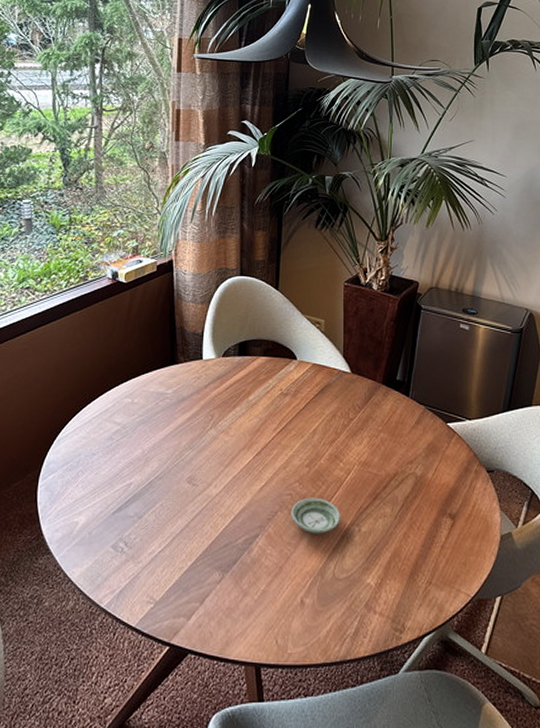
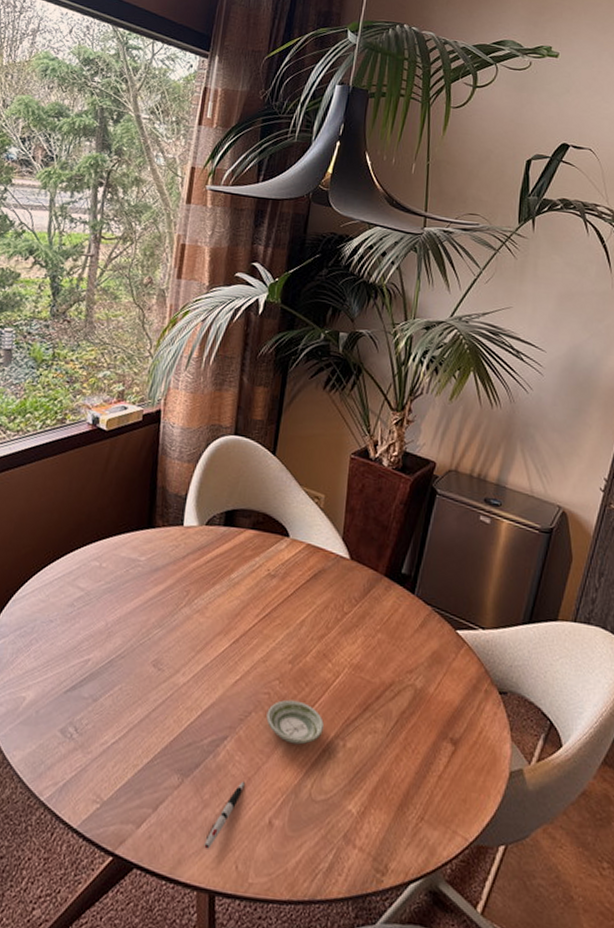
pen: none [247,570,277,630] -> present [204,781,245,849]

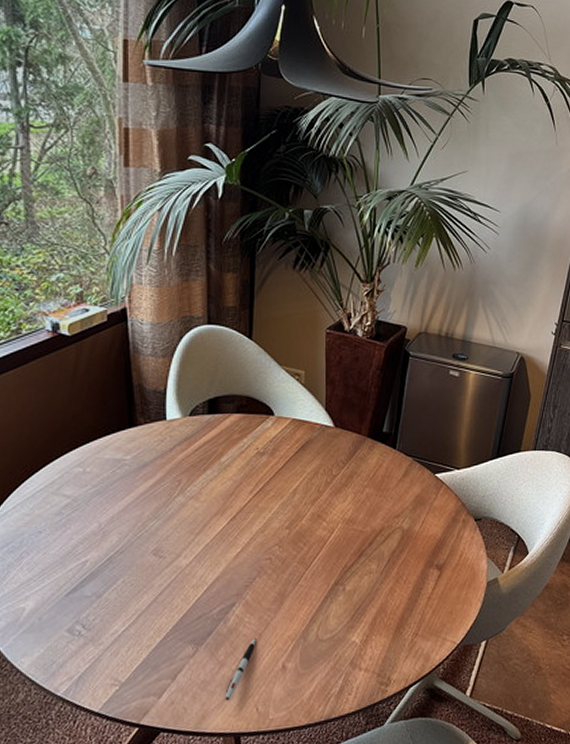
saucer: present [266,699,324,745] -> none [270,559,324,598]

